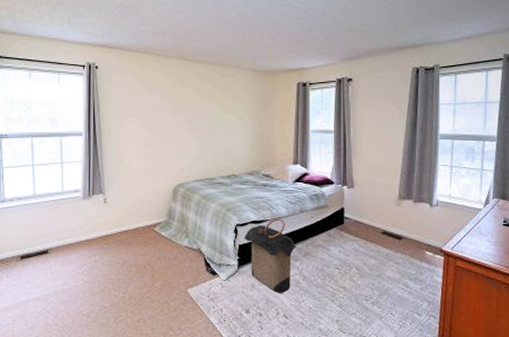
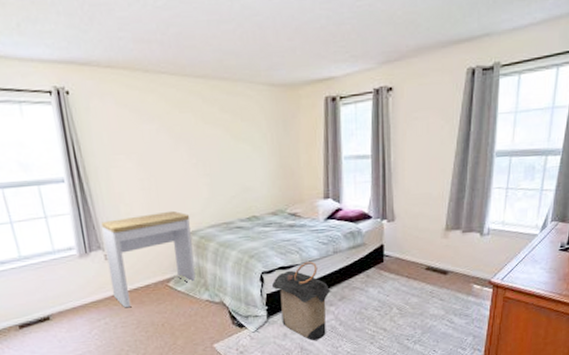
desk: none [105,165,180,248] -> present [101,210,196,308]

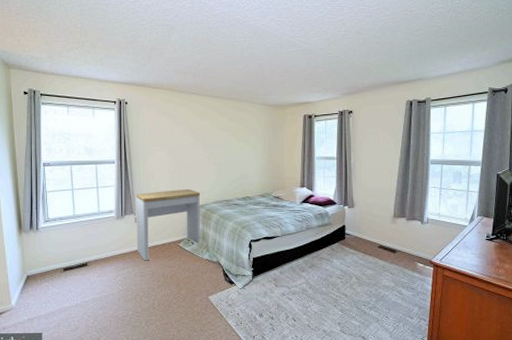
laundry hamper: present [272,261,332,340] -> none [258,235,304,299]

